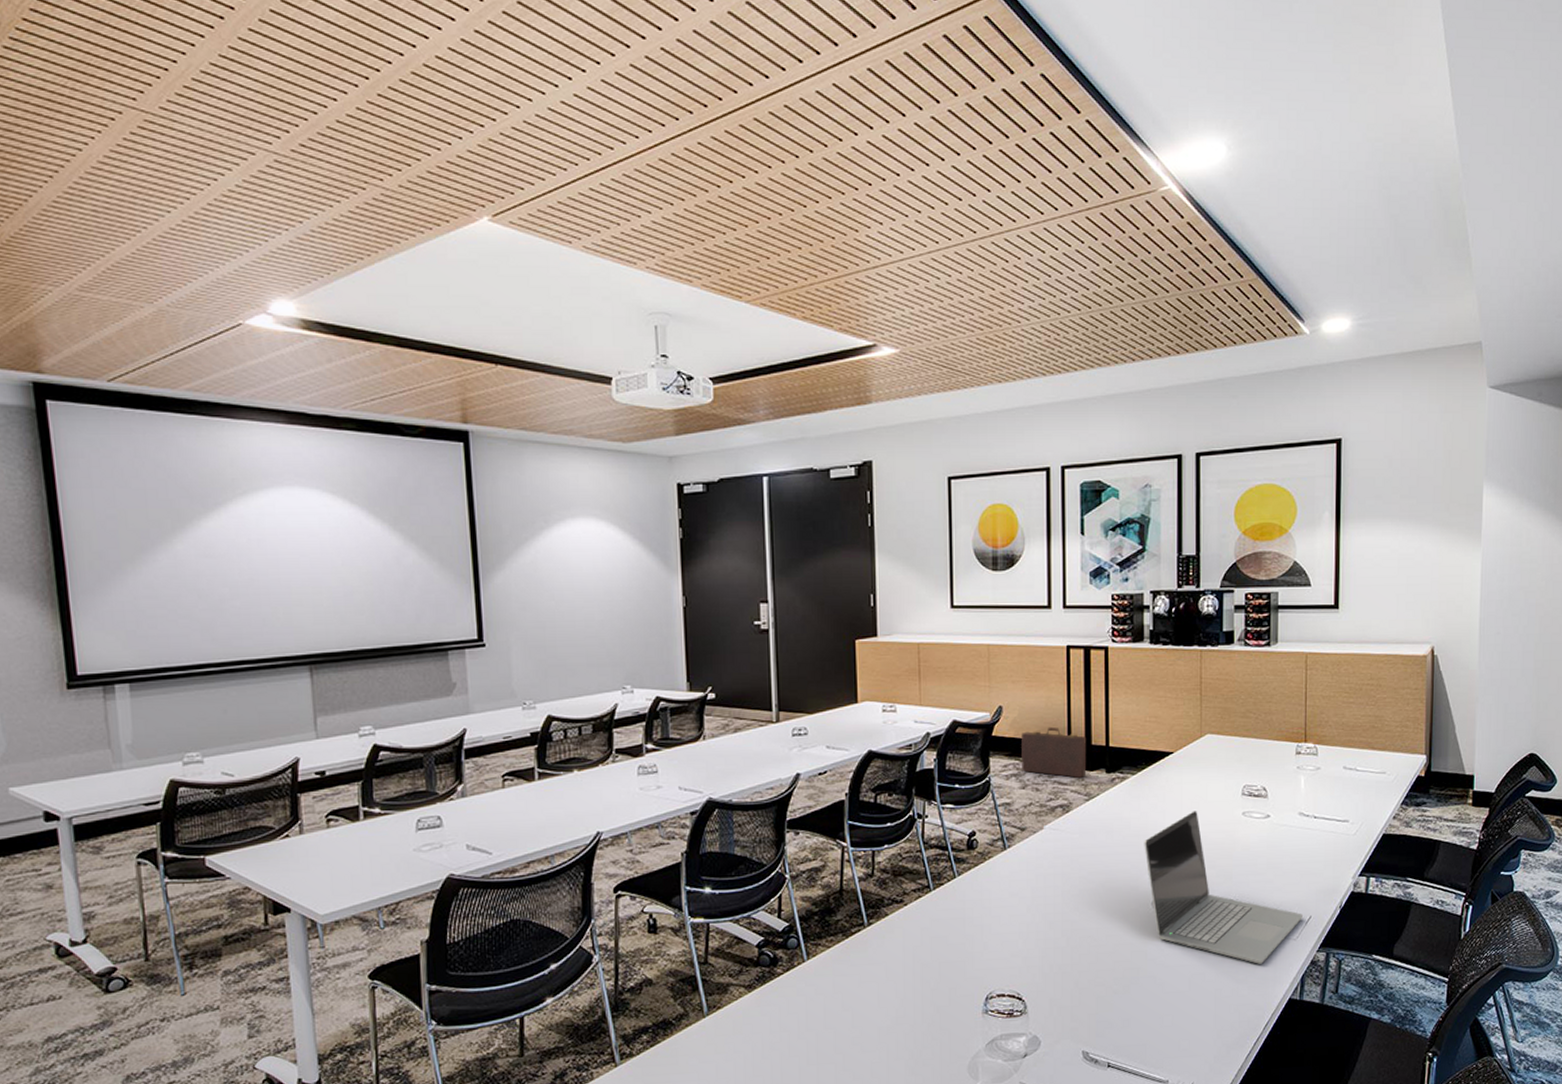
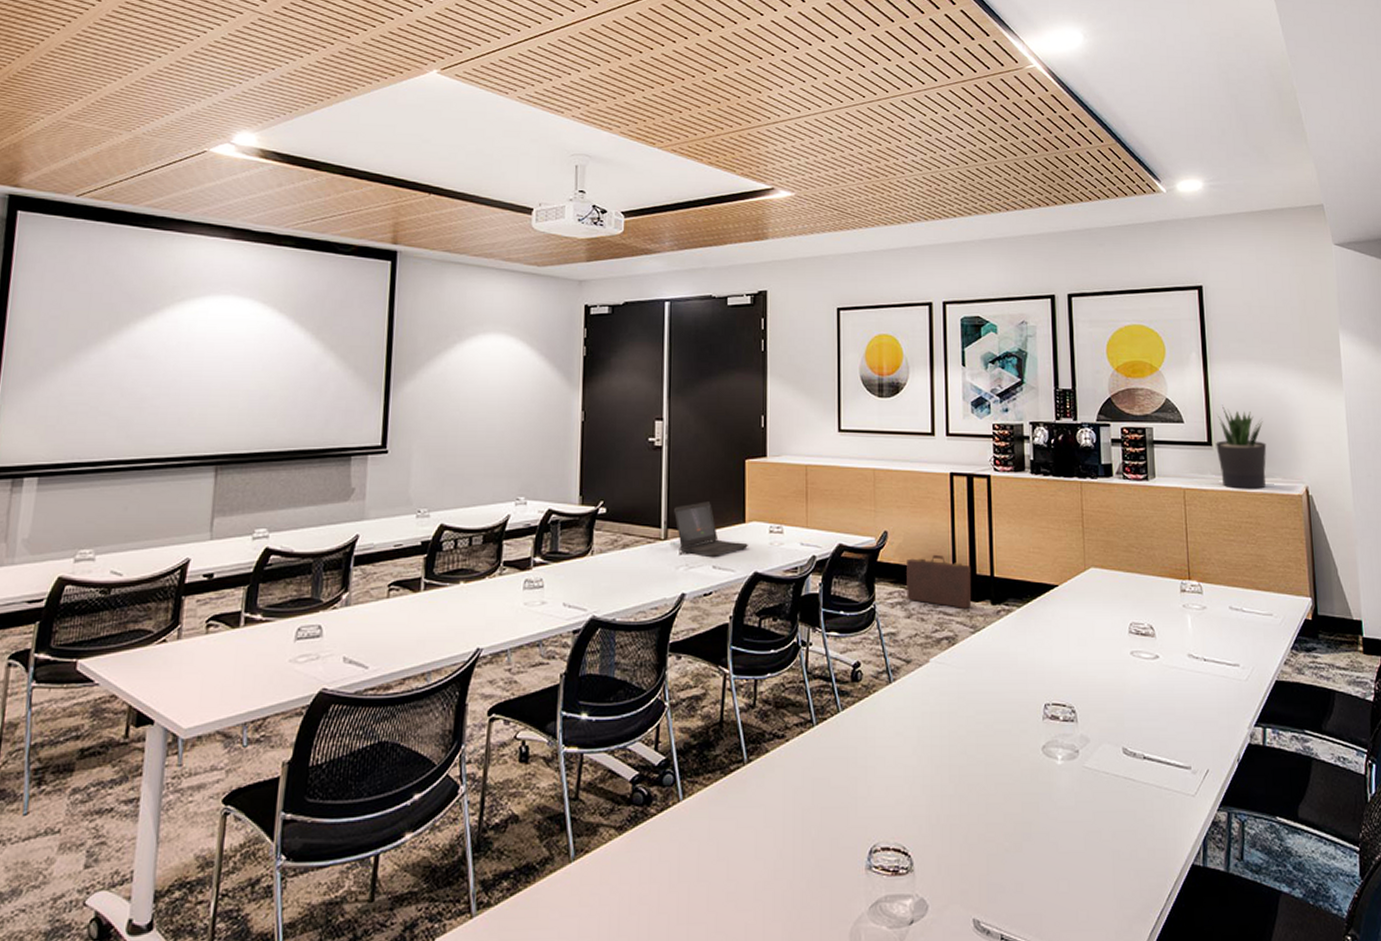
laptop computer: none [785,683,861,738] -> present [674,501,748,558]
laptop: present [1144,811,1304,964] -> none [1032,648,1201,823]
planter: none [1342,566,1395,653] -> present [1216,404,1267,490]

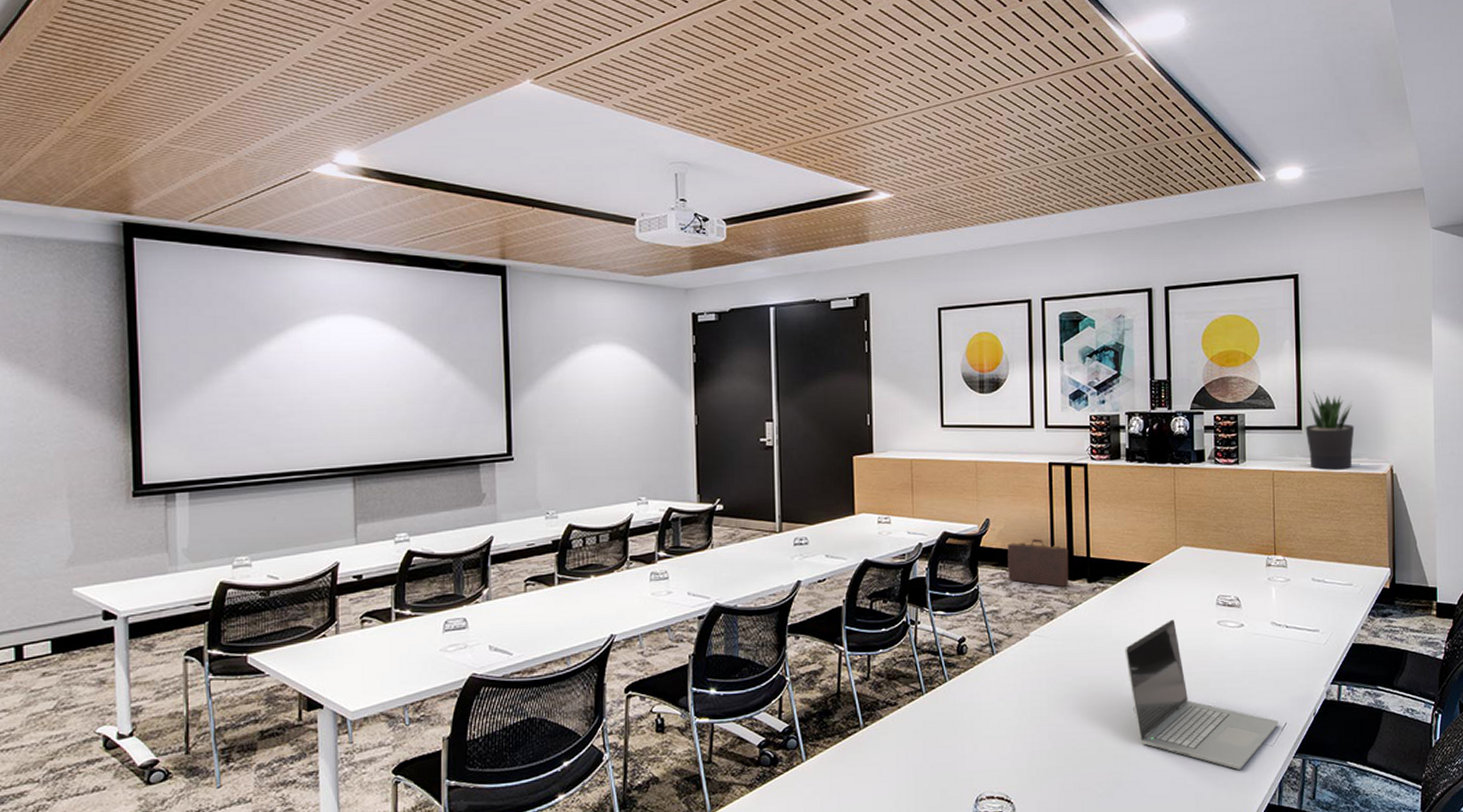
laptop computer: present [674,501,748,558] -> none [787,496,858,548]
laptop: none [1032,648,1201,823] -> present [1125,619,1279,770]

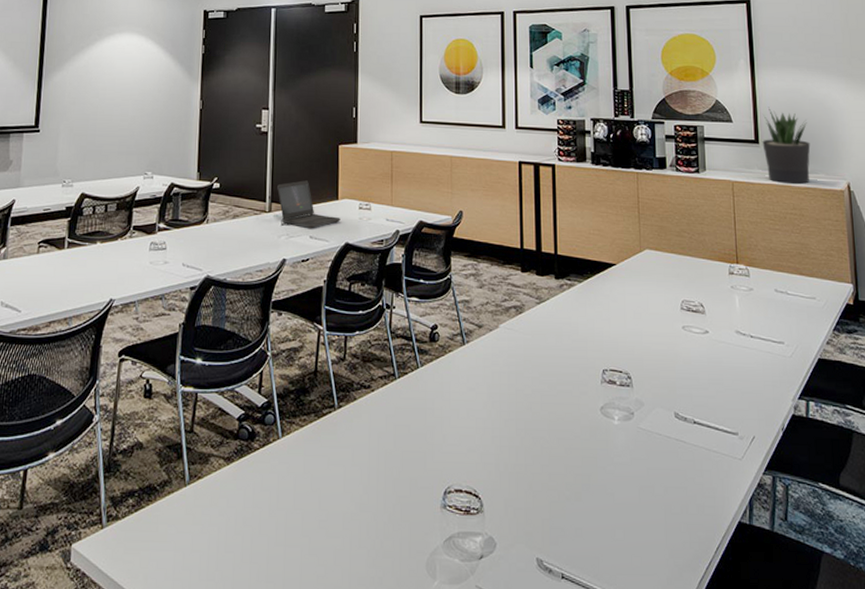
laptop computer: none [787,496,858,548] -> present [277,180,340,229]
briefcase: present [1008,538,1069,587] -> none [479,232,538,282]
laptop: present [1125,619,1279,770] -> none [591,321,747,482]

